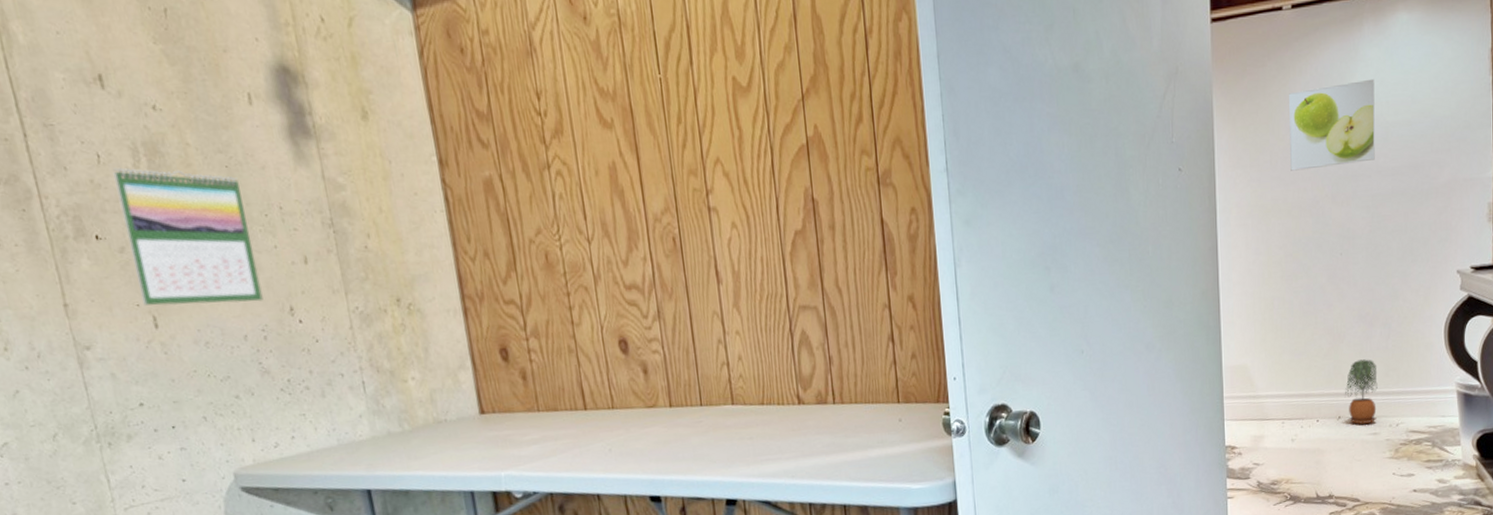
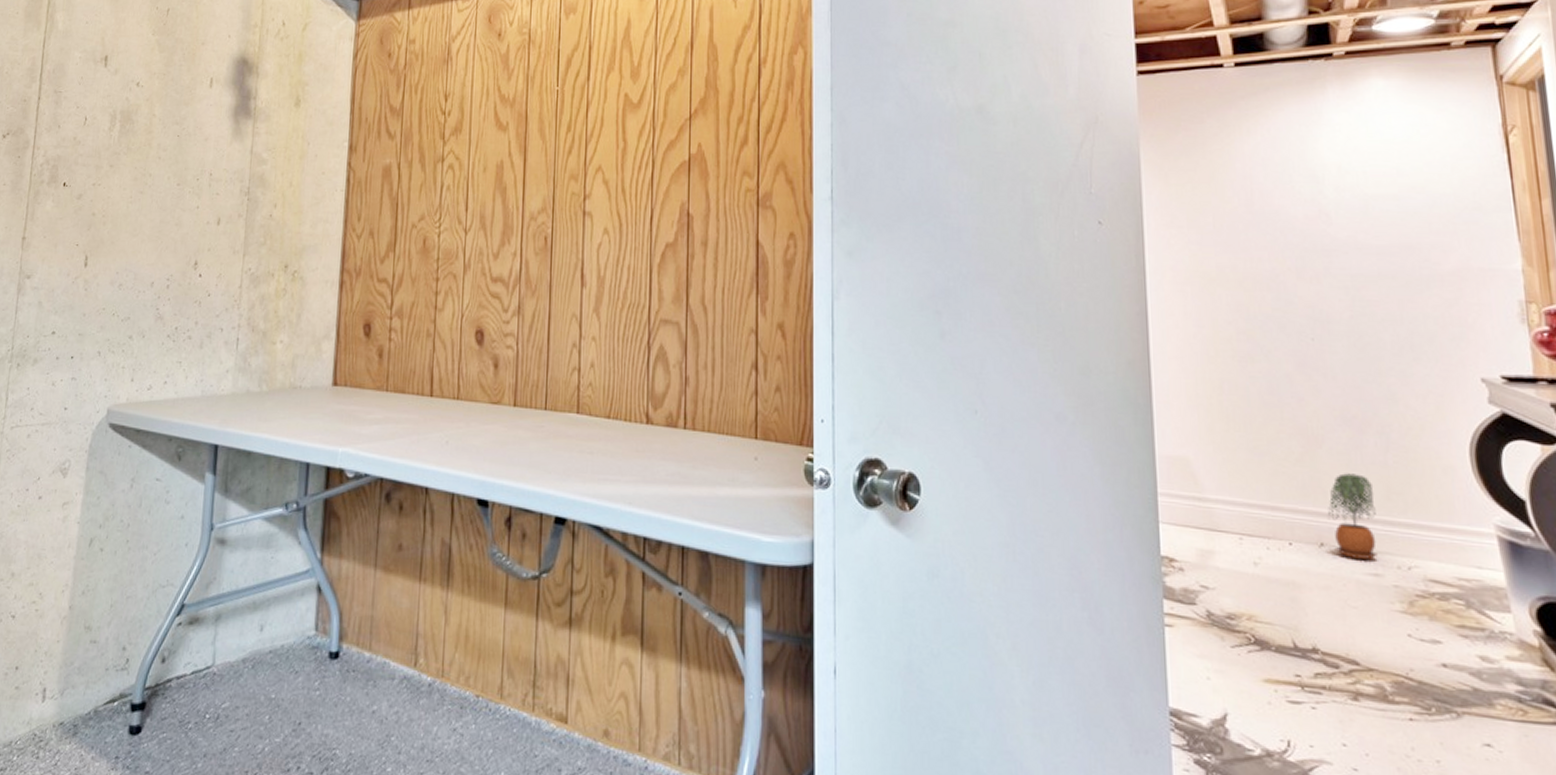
calendar: present [112,167,263,306] -> none [82,129,184,254]
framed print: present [1288,78,1375,171] -> none [1233,145,1352,238]

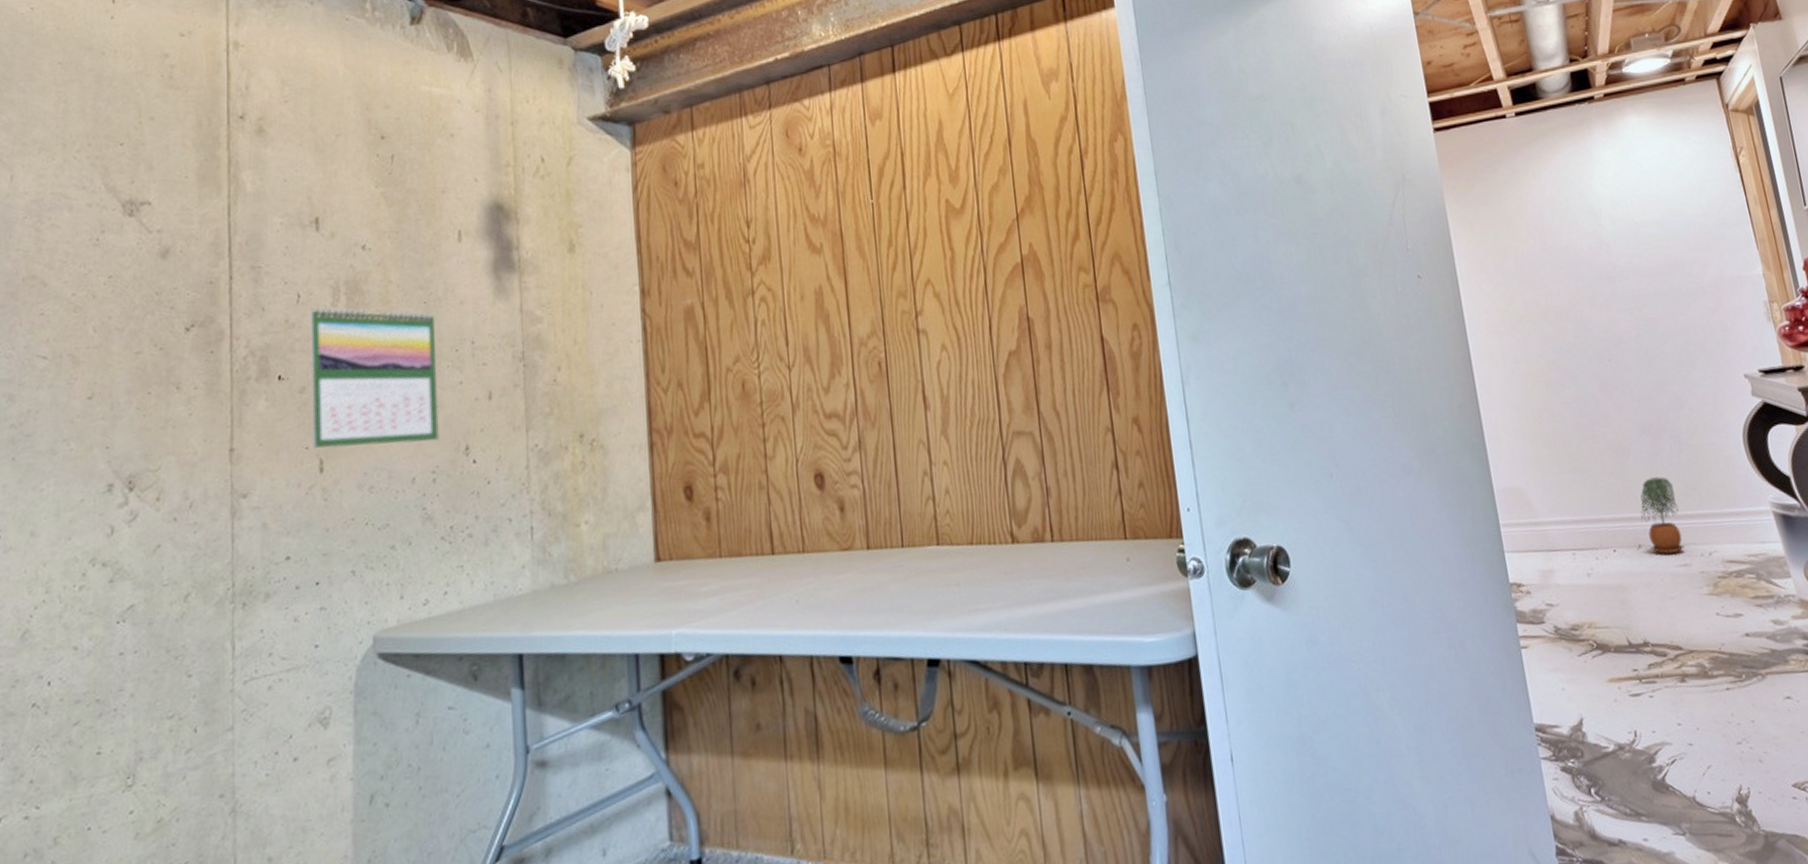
calendar: none [82,129,184,254] -> present [310,306,439,448]

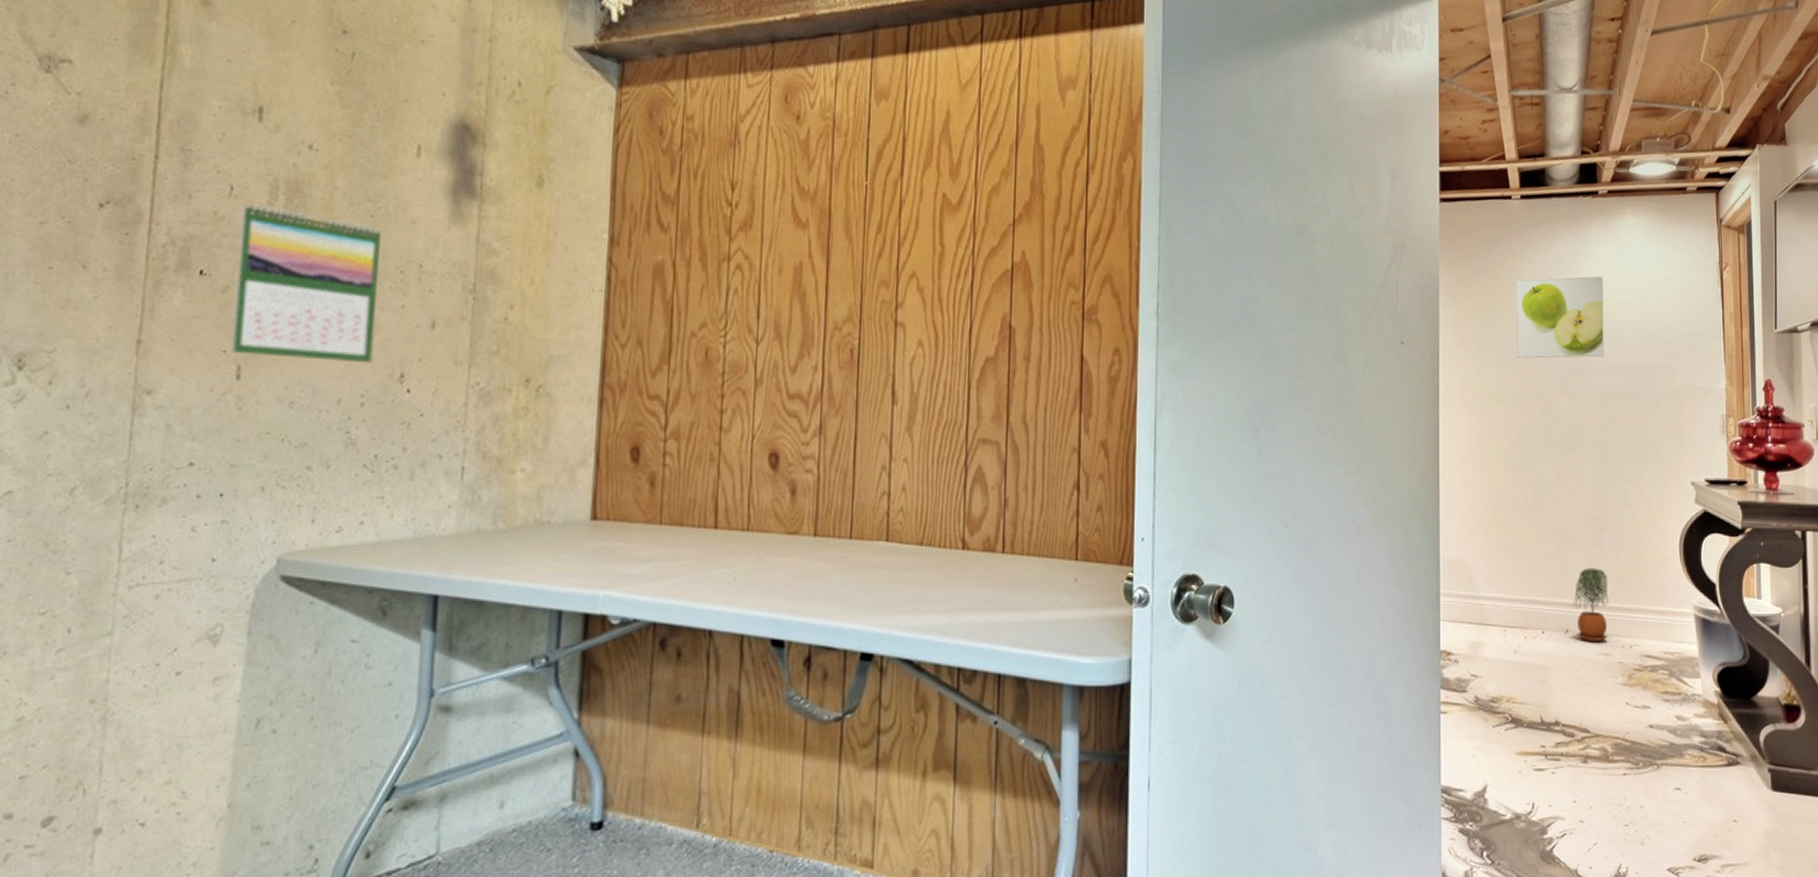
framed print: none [1525,180,1629,275] -> present [1516,276,1604,359]

